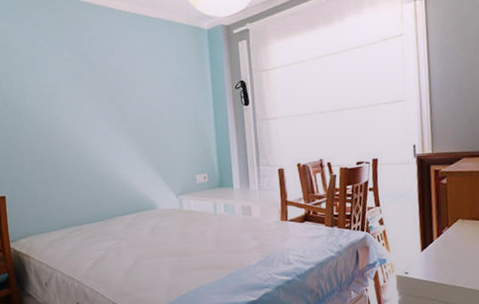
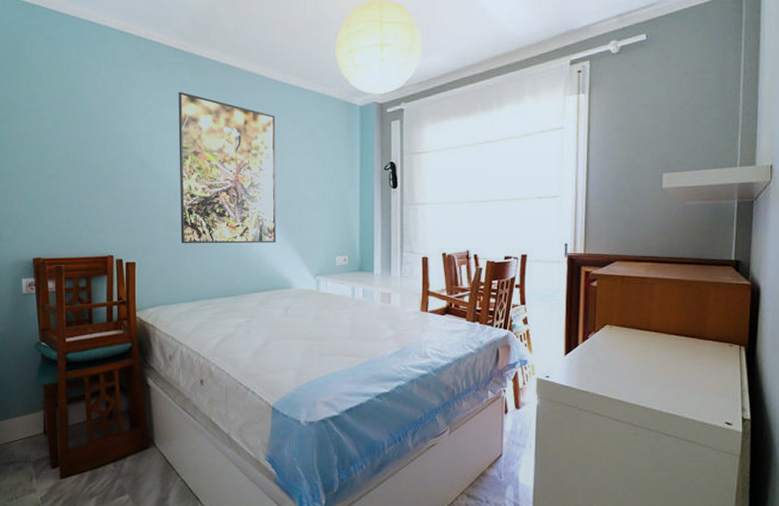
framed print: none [32,29,138,175] -> present [178,91,277,244]

